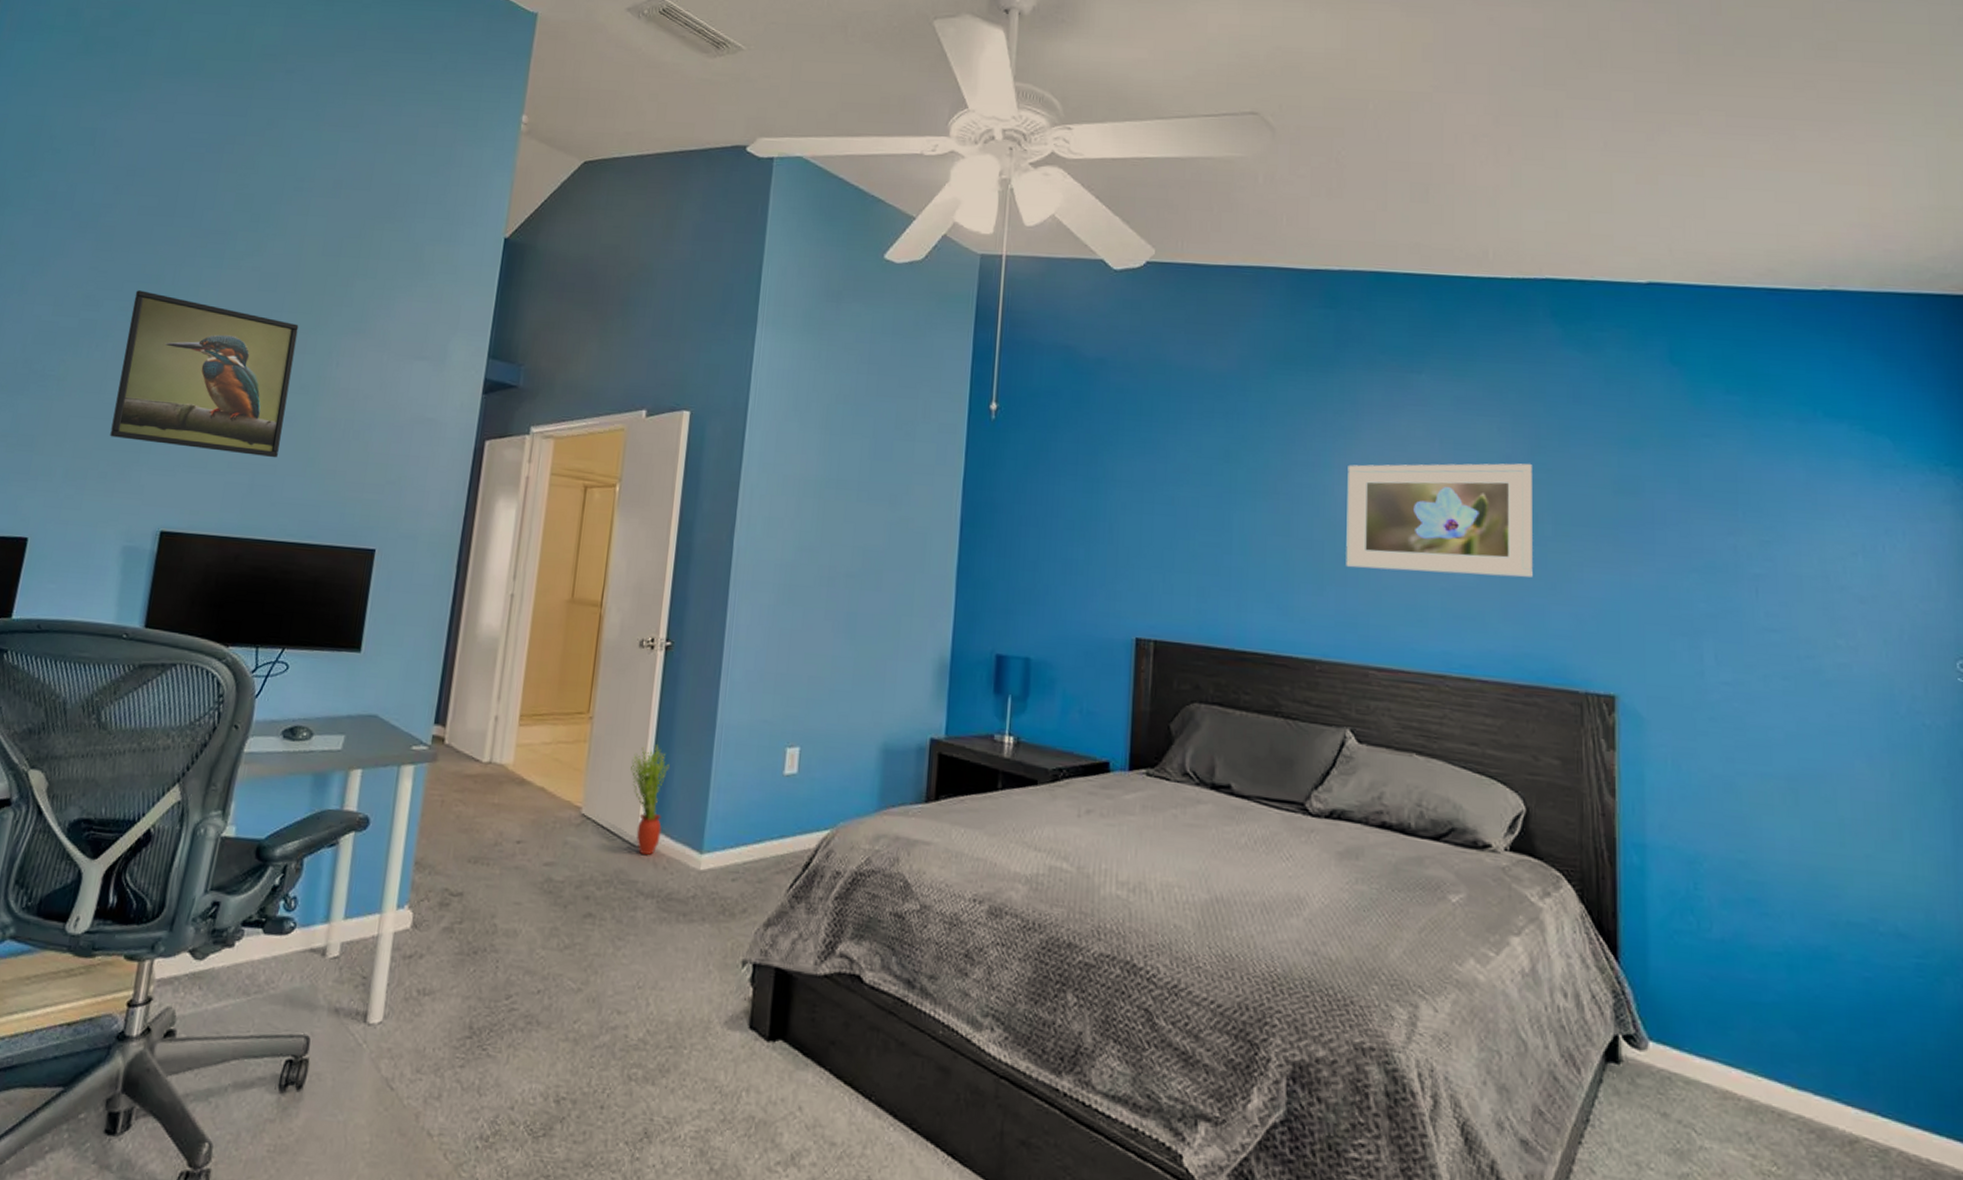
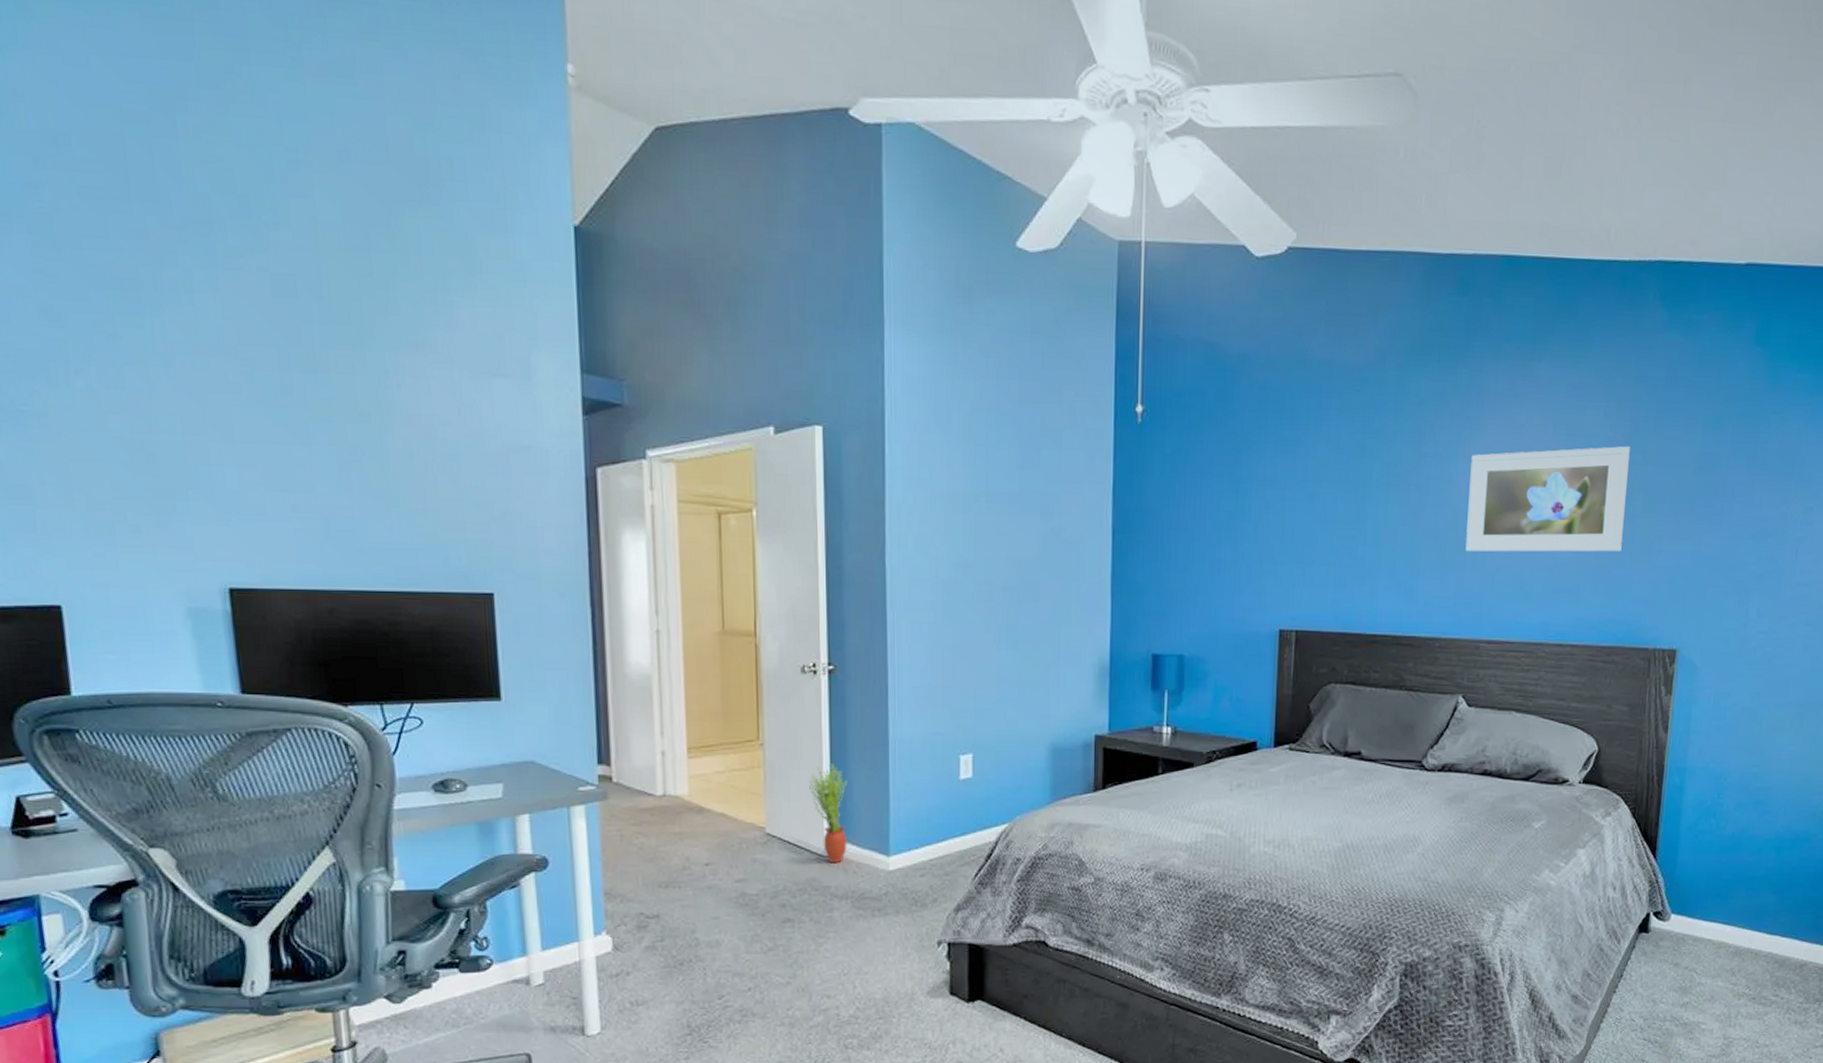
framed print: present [110,290,299,458] -> none [107,299,351,499]

